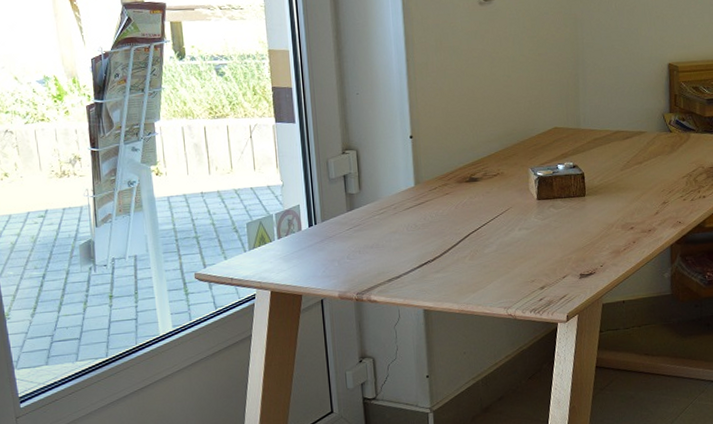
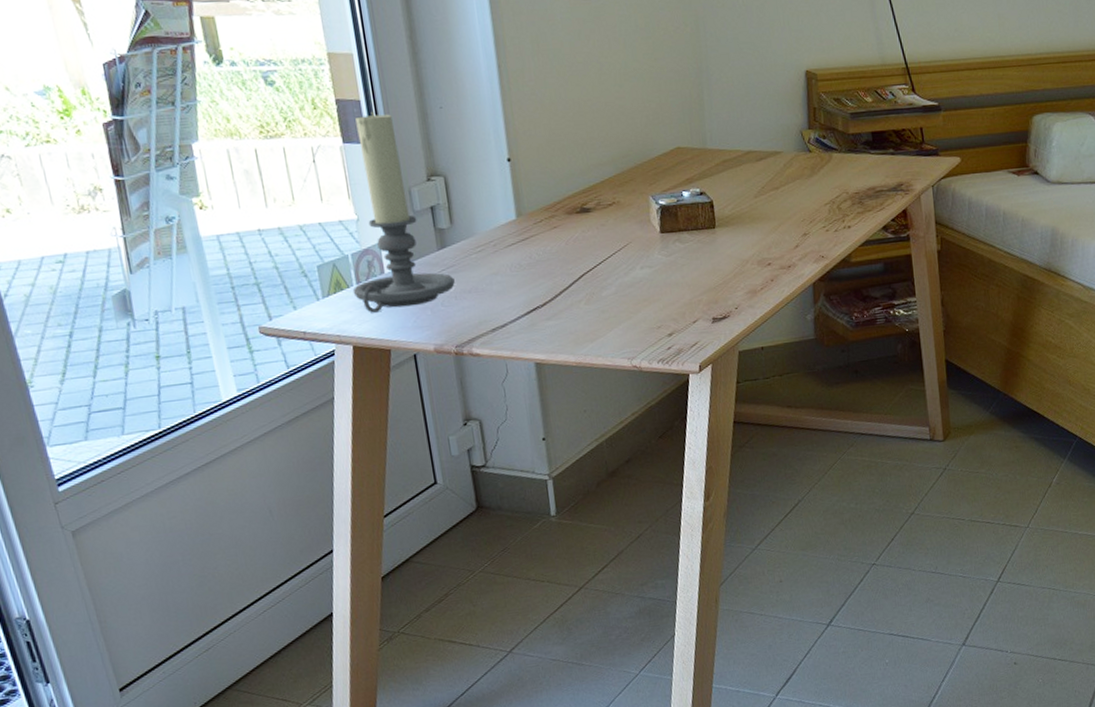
candle holder: none [274,96,360,264] -> present [352,111,455,313]

